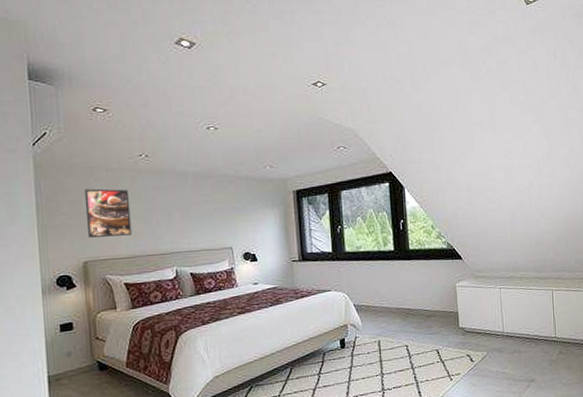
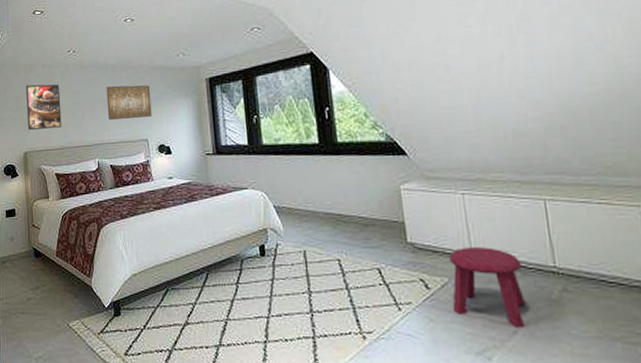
wall art: none [185,193,237,229] -> present [106,85,152,121]
stool: none [488,327,537,383] -> present [448,247,527,328]

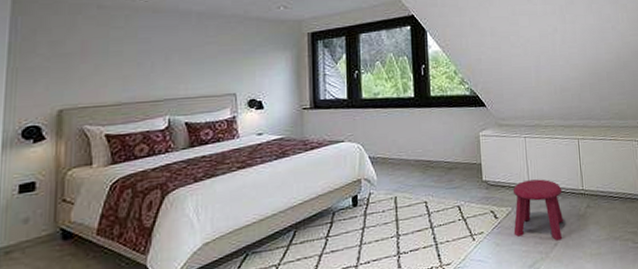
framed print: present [25,84,62,130] -> none [67,27,122,82]
wall art: present [106,85,152,121] -> none [186,34,243,73]

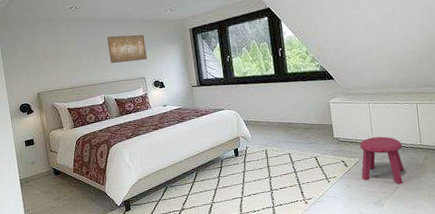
wall art: none [186,34,243,73] -> present [107,35,147,64]

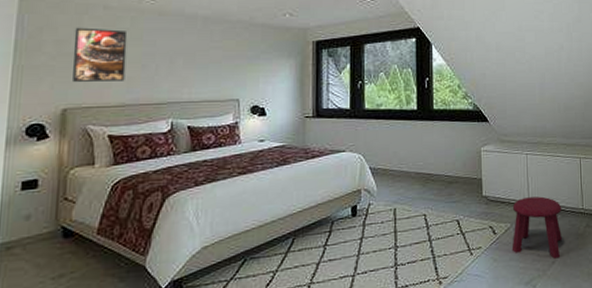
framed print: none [33,35,70,74] -> present [72,27,128,82]
wall art: present [107,35,147,64] -> none [190,39,248,77]

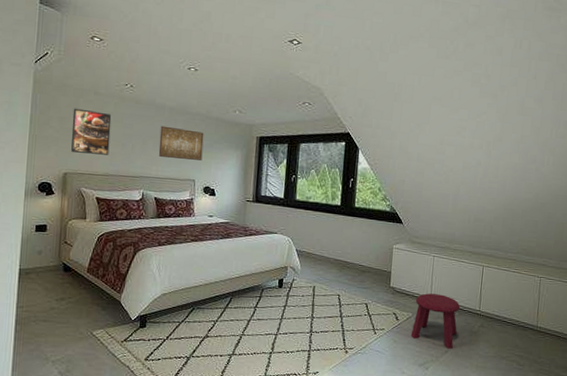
wall art: none [190,39,248,77] -> present [158,125,204,160]

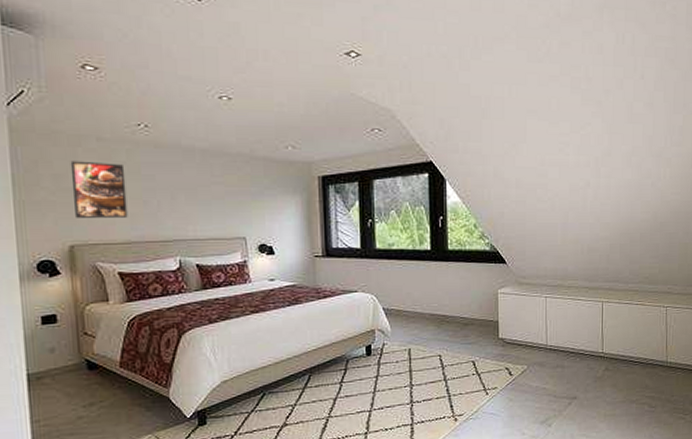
wall art: present [158,125,204,160] -> none [192,173,252,214]
stool: present [410,293,460,349] -> none [528,340,581,400]

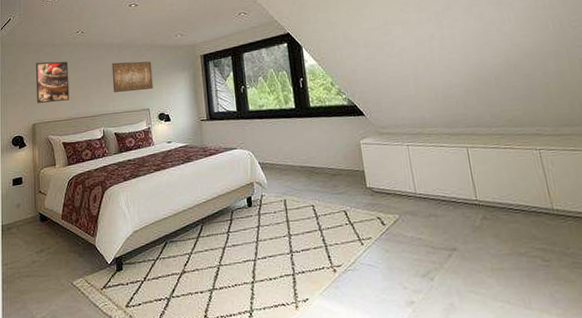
wall art: none [192,173,252,214] -> present [111,61,153,93]

